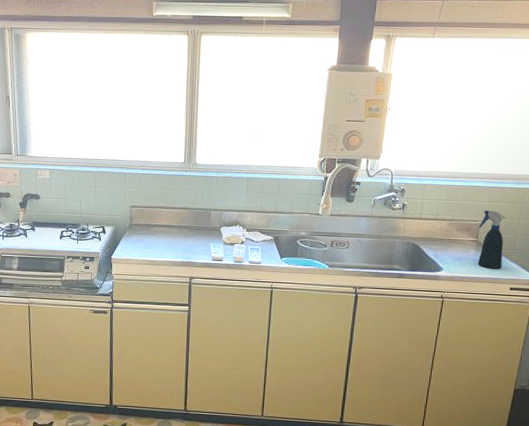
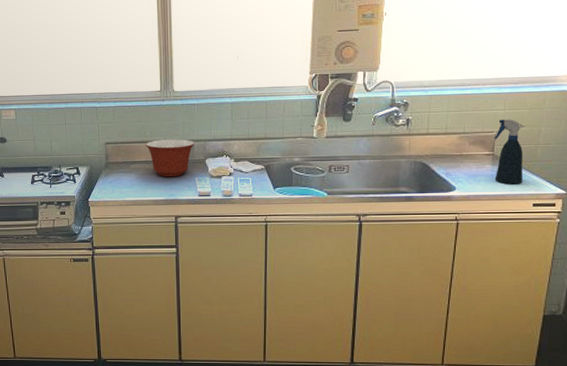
mixing bowl: none [167,206,212,242] -> present [145,139,195,177]

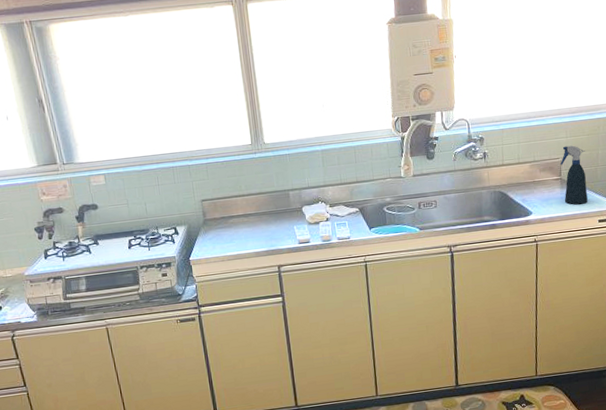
mixing bowl: present [145,139,195,177] -> none [241,189,291,229]

